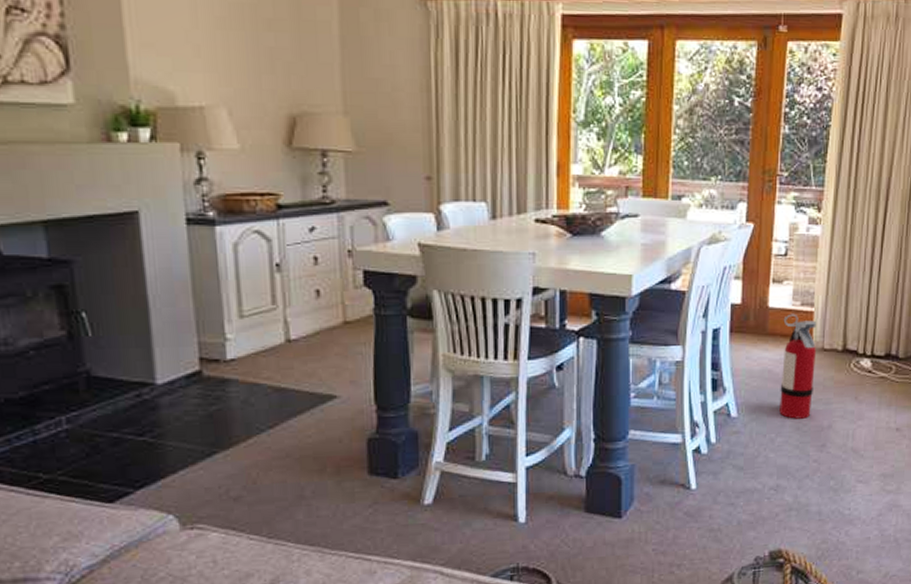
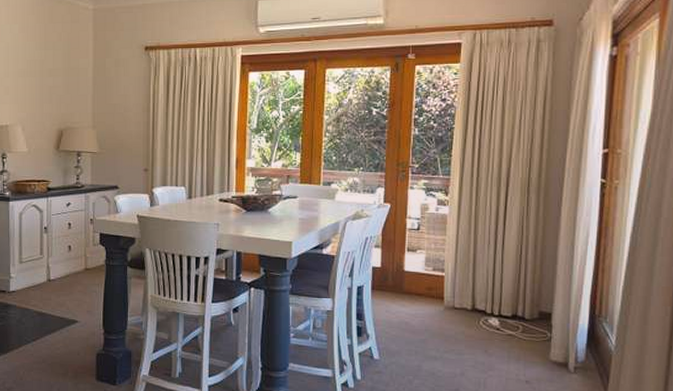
fire extinguisher: present [779,313,817,419] -> none [416,277,447,365]

